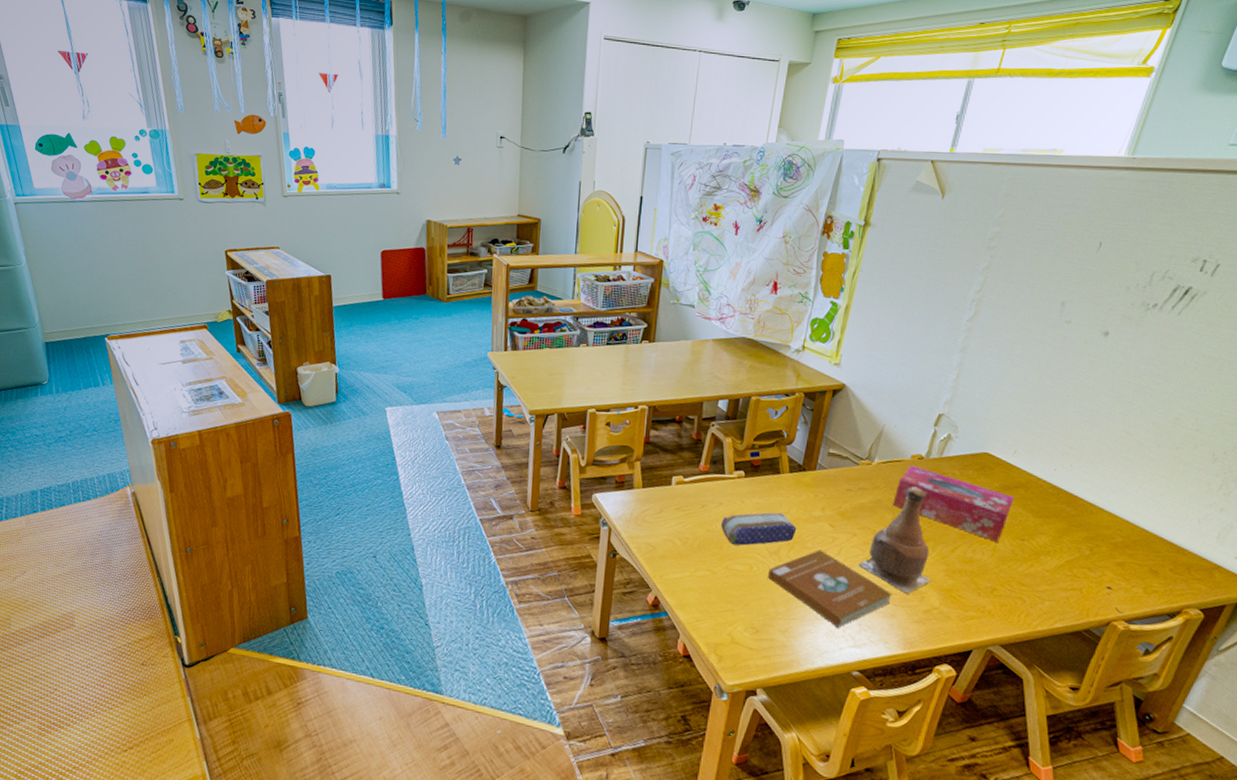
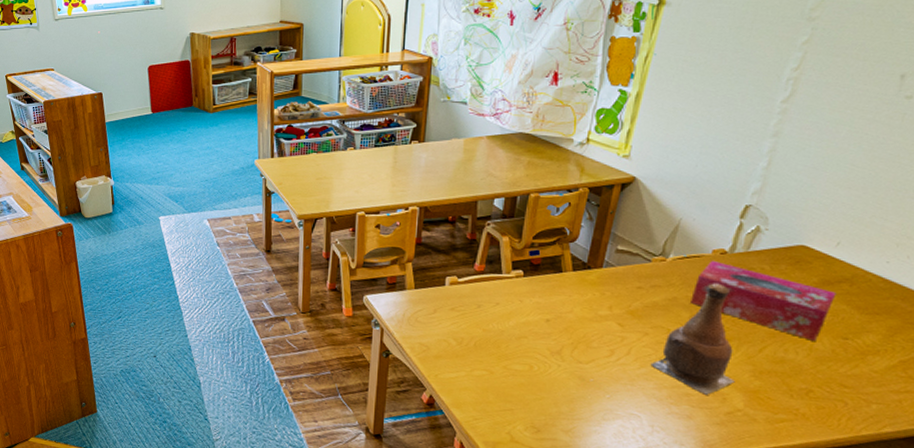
pencil case: present [721,512,797,546] -> none [499,311,581,346]
book: present [768,550,892,628] -> none [550,349,689,429]

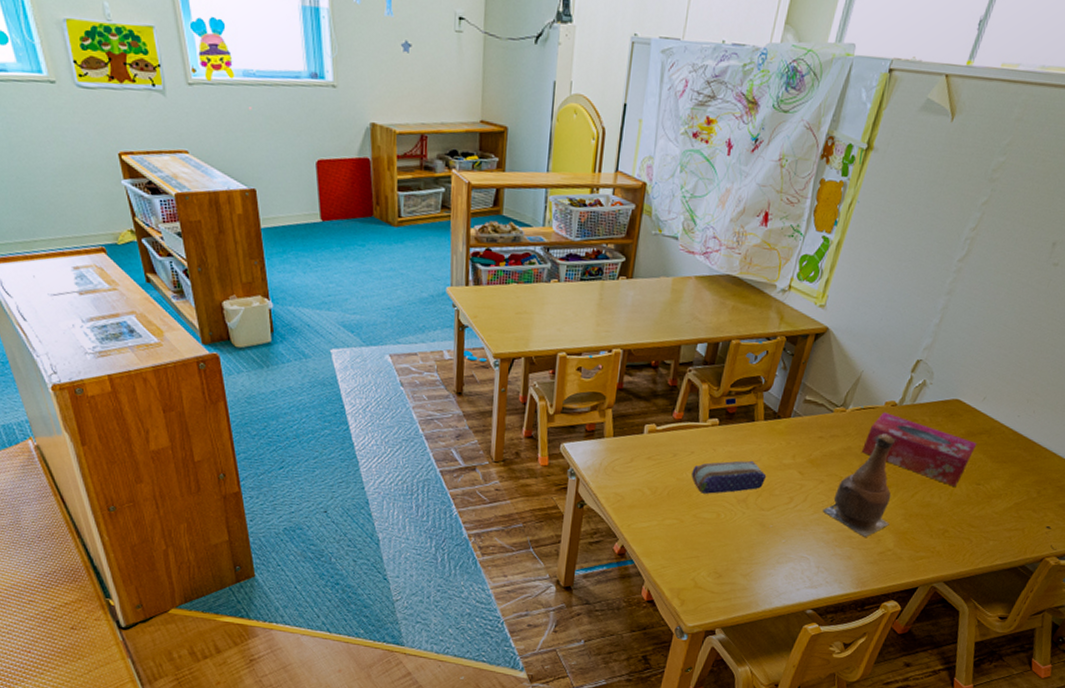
pencil case: none [499,311,581,346] -> present [692,460,767,494]

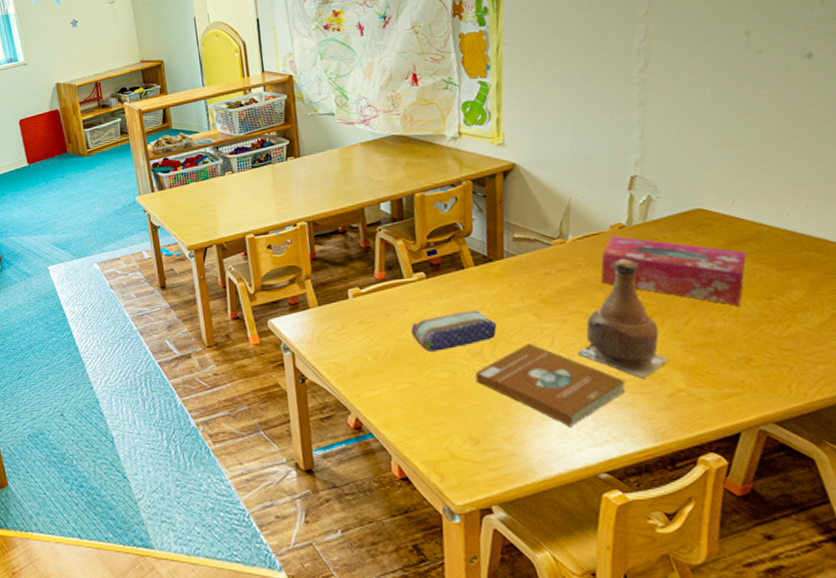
book: none [735,497,852,570] -> present [475,343,626,427]

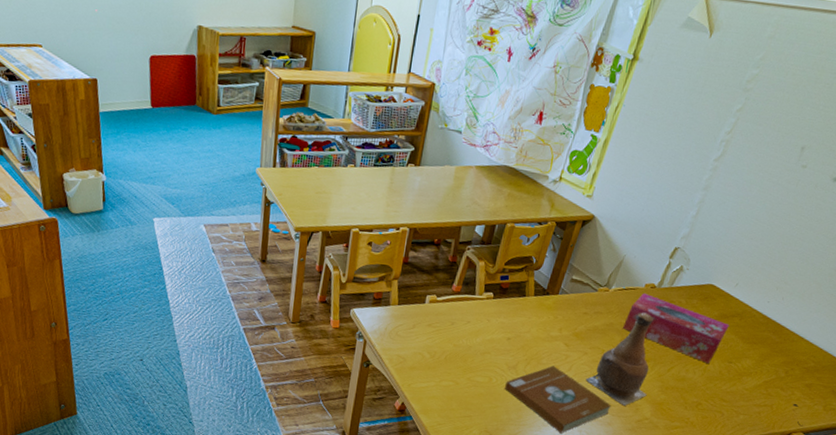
pencil case: present [411,309,497,352] -> none [467,331,535,360]

